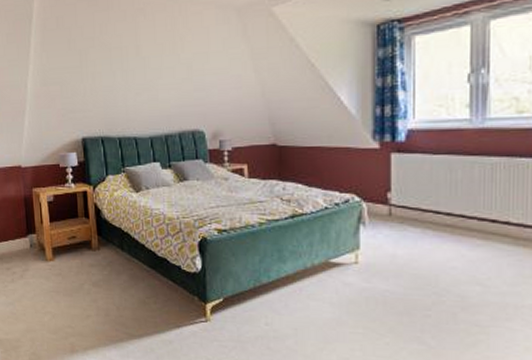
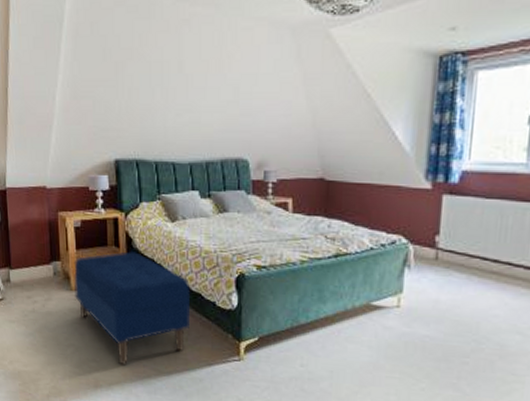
bench: none [48,220,157,330] -> present [74,250,191,365]

